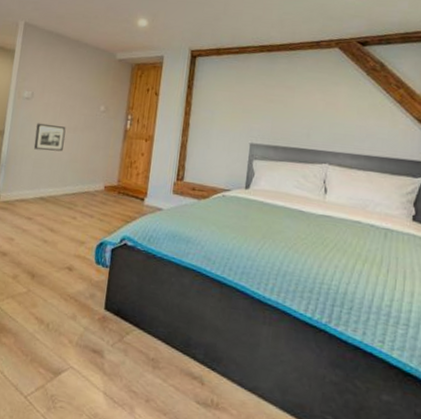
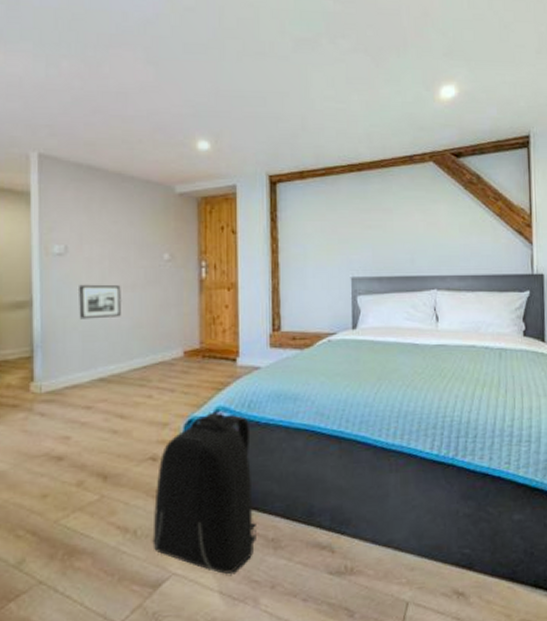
backpack: none [59,240,148,380] -> present [153,413,256,575]

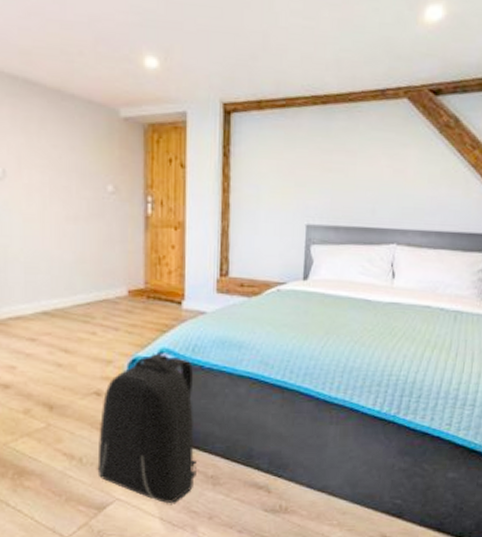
picture frame: present [79,284,121,320] -> none [19,212,63,251]

